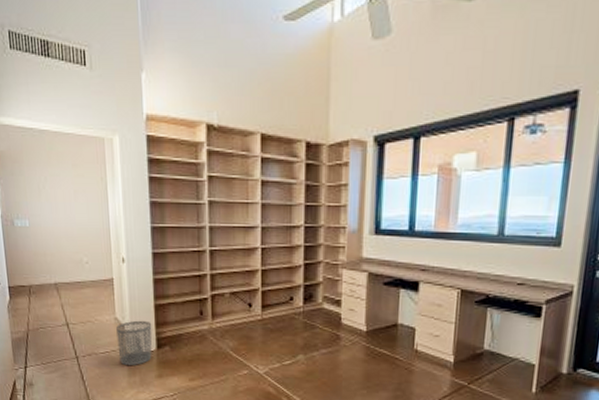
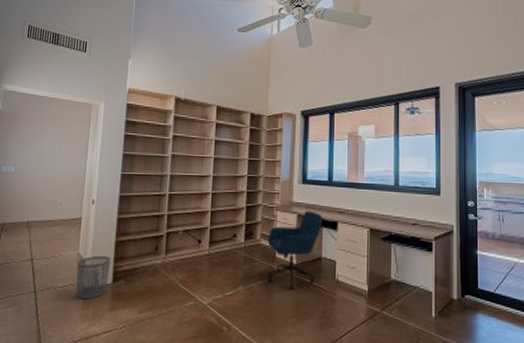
office chair: none [331,268,401,359] -> present [267,210,323,289]

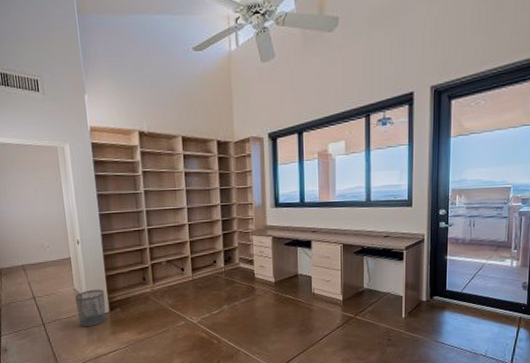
office chair: present [267,210,323,289] -> none [246,232,297,304]

